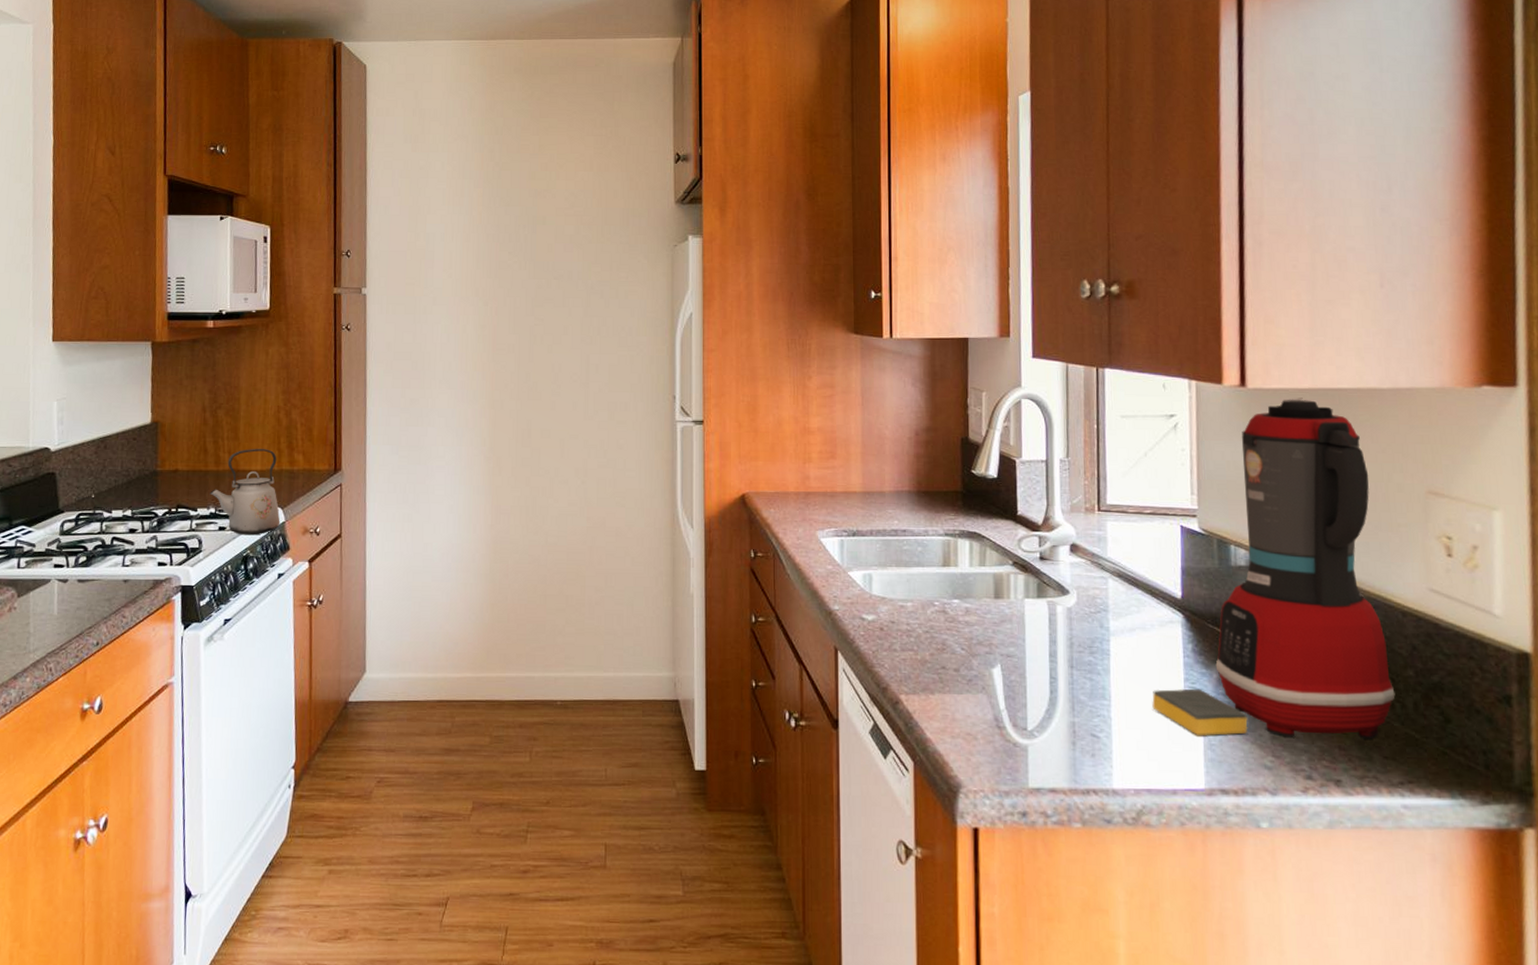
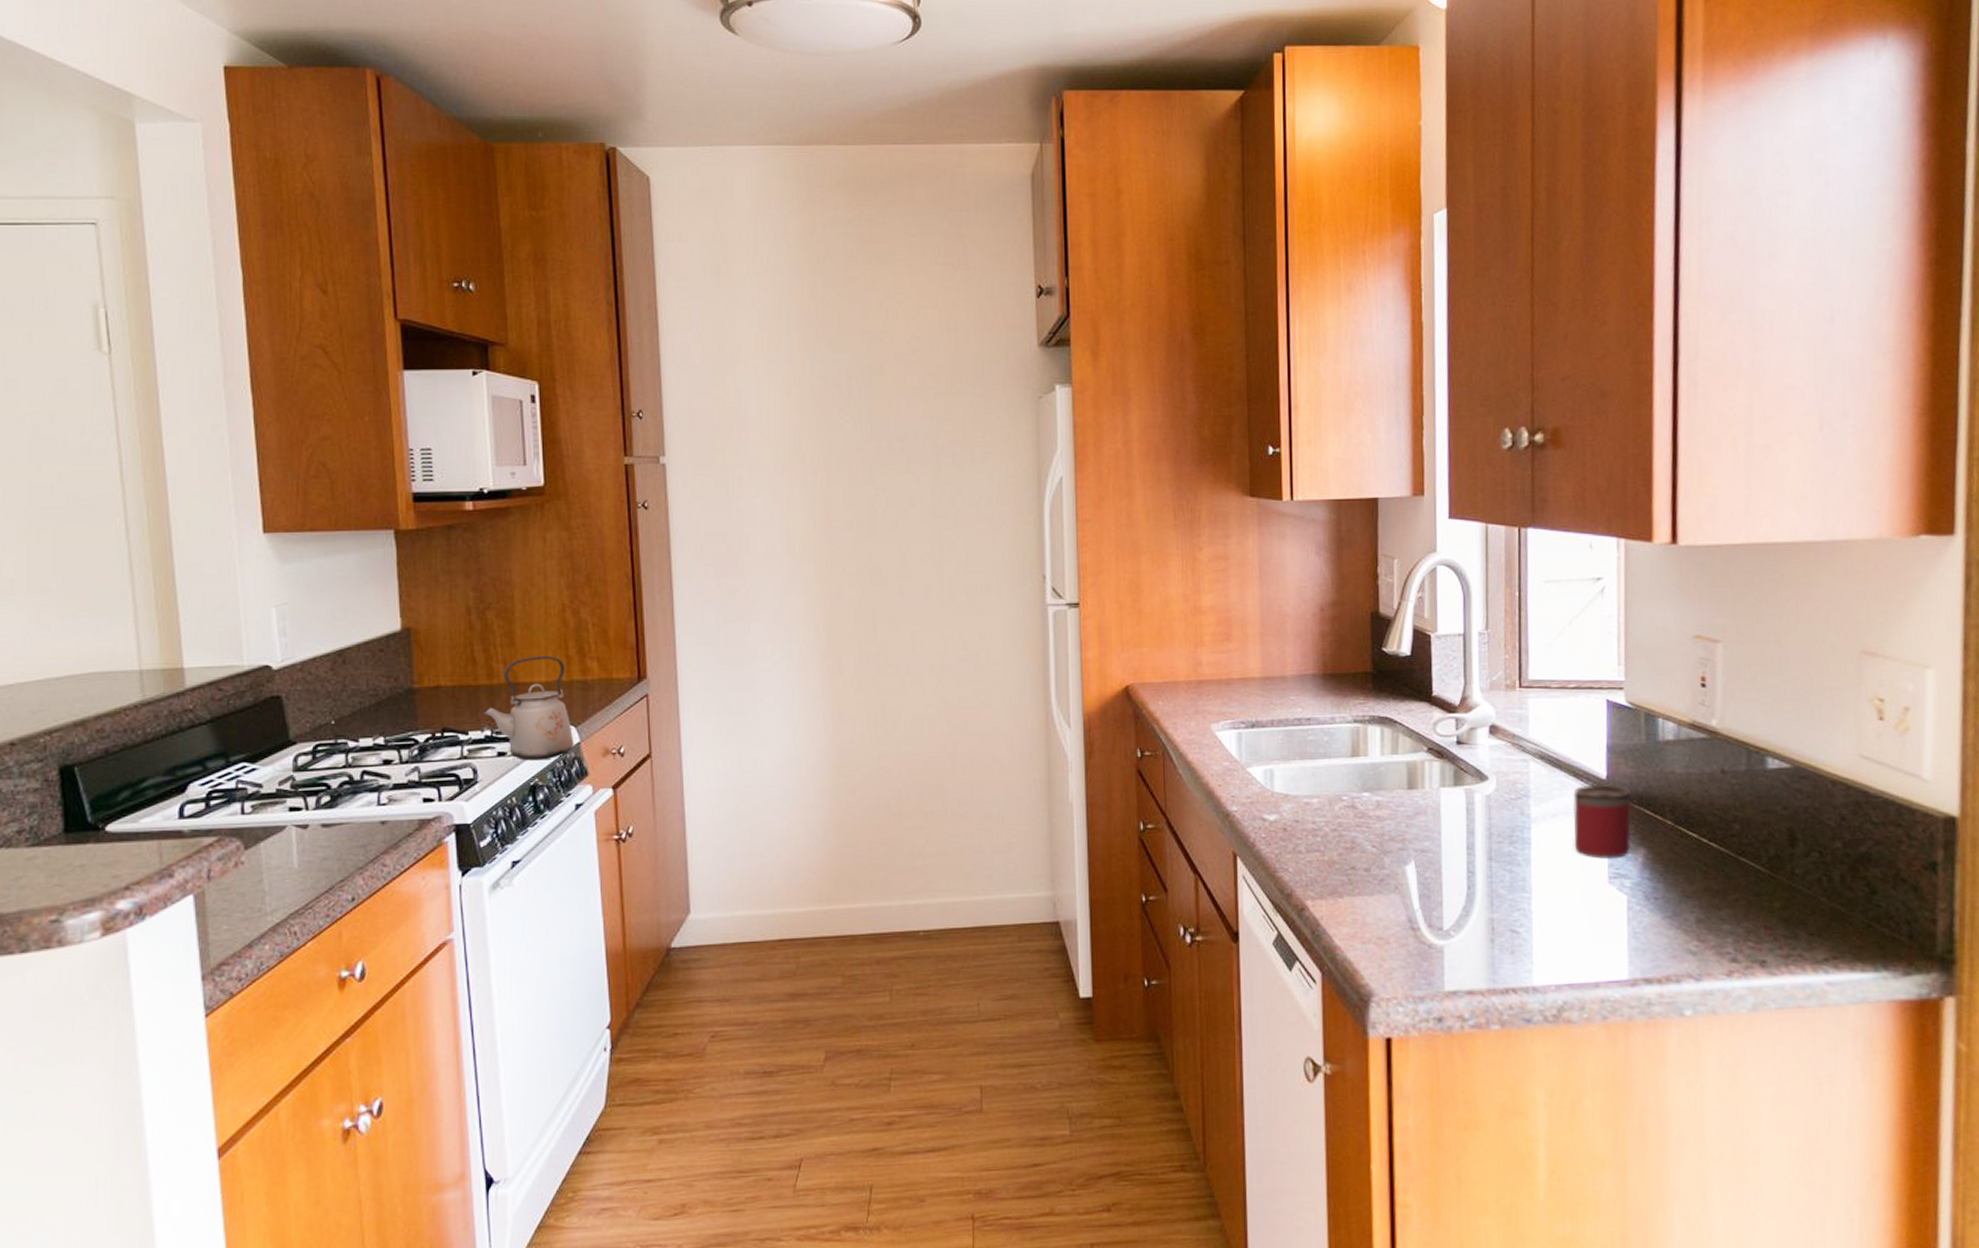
beverage cup: none [1149,603,1206,672] -> present [1573,784,1631,857]
sponge: present [1152,688,1248,737] -> none [1575,874,1673,924]
blender: present [1215,400,1395,739] -> none [1641,557,1823,920]

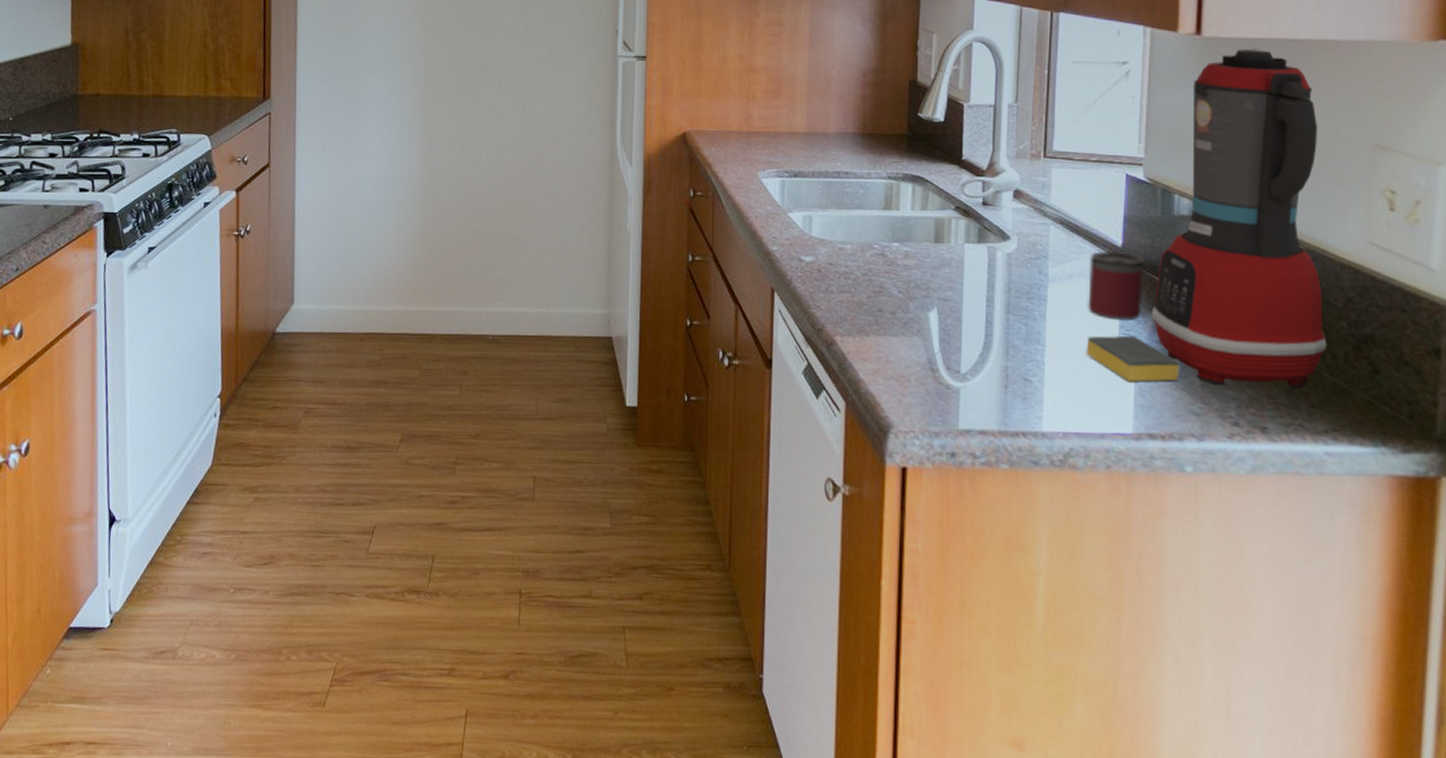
kettle: present [482,655,574,761] -> none [132,73,207,163]
sponge: none [1575,874,1673,924] -> present [1086,335,1180,383]
blender: none [1641,557,1823,920] -> present [1151,49,1327,388]

